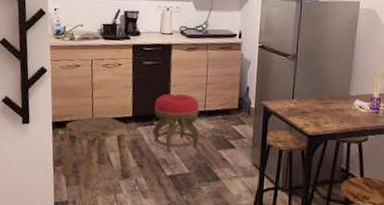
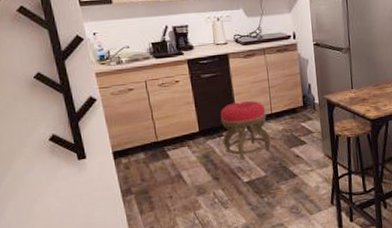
stool: present [60,116,133,190] -> none [128,136,210,214]

